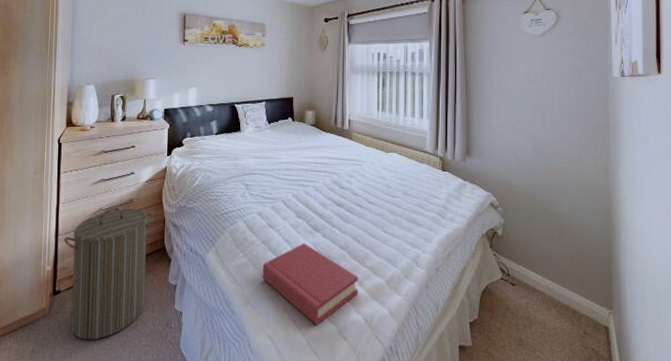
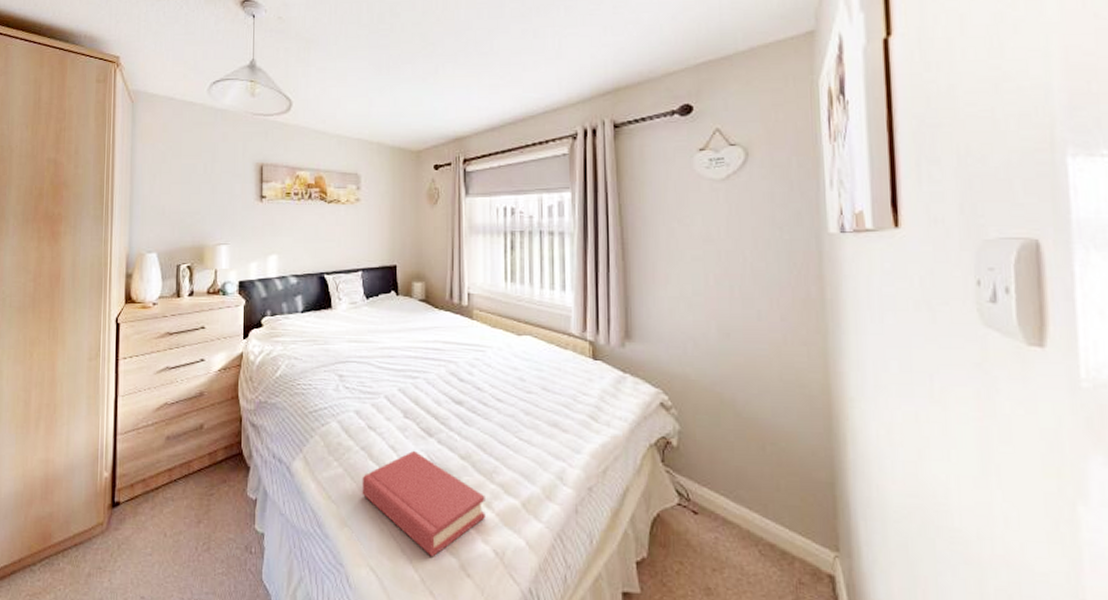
laundry hamper: present [63,207,153,340] -> none [123,401,228,564]

